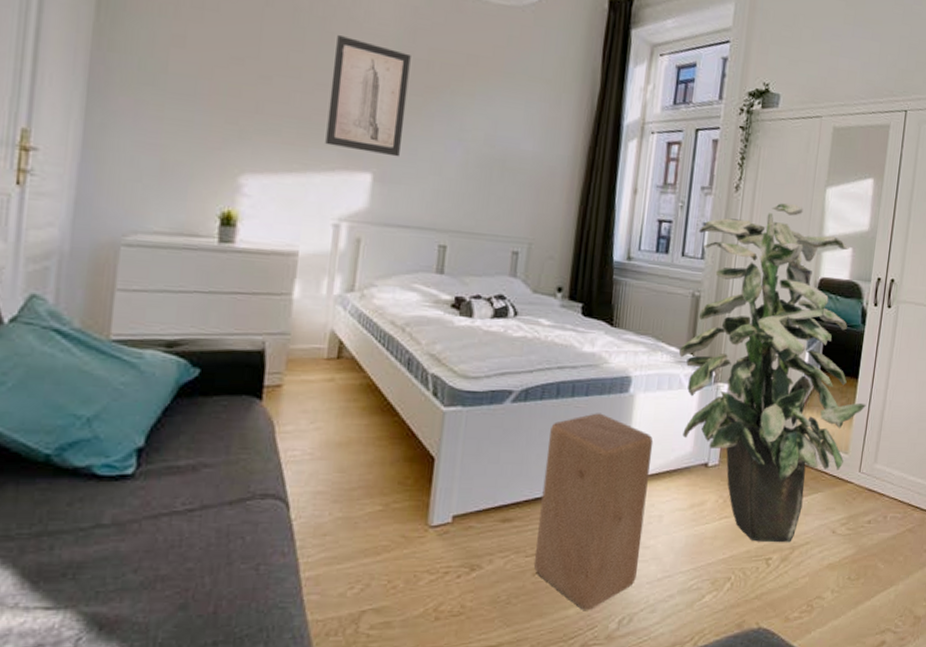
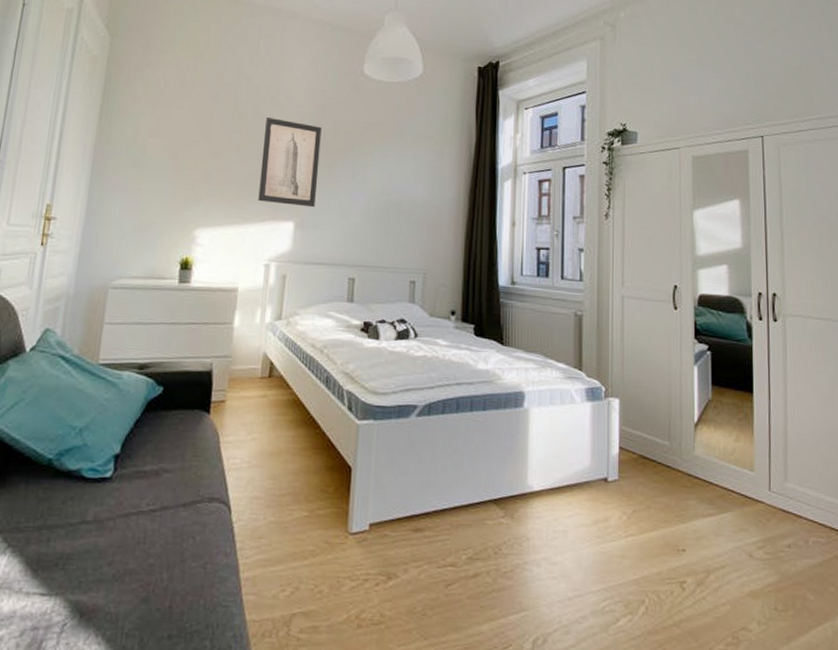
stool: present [533,413,654,610] -> none [445,427,551,627]
indoor plant: present [679,203,866,543] -> none [568,226,766,566]

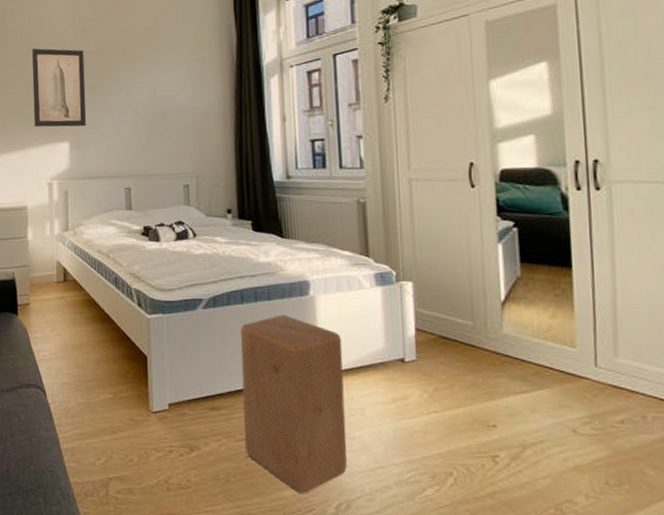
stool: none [445,427,551,627] -> present [240,315,347,493]

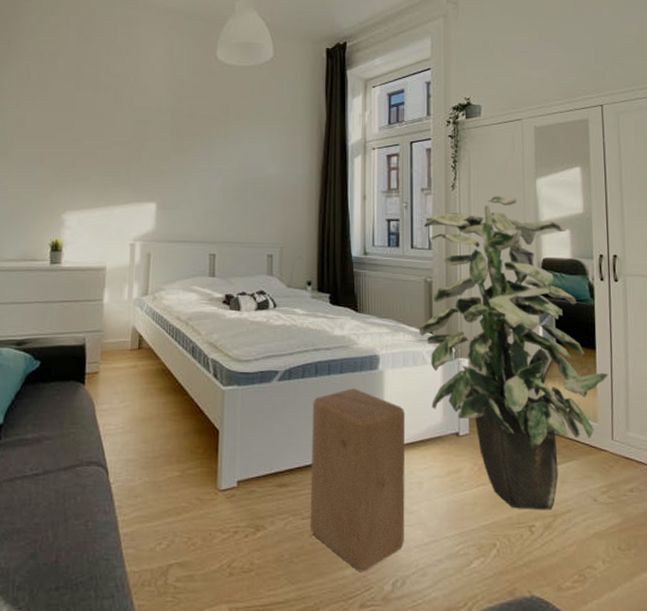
wall art: present [32,48,86,127] -> none [121,105,179,189]
indoor plant: none [353,102,589,441] -> present [420,195,608,511]

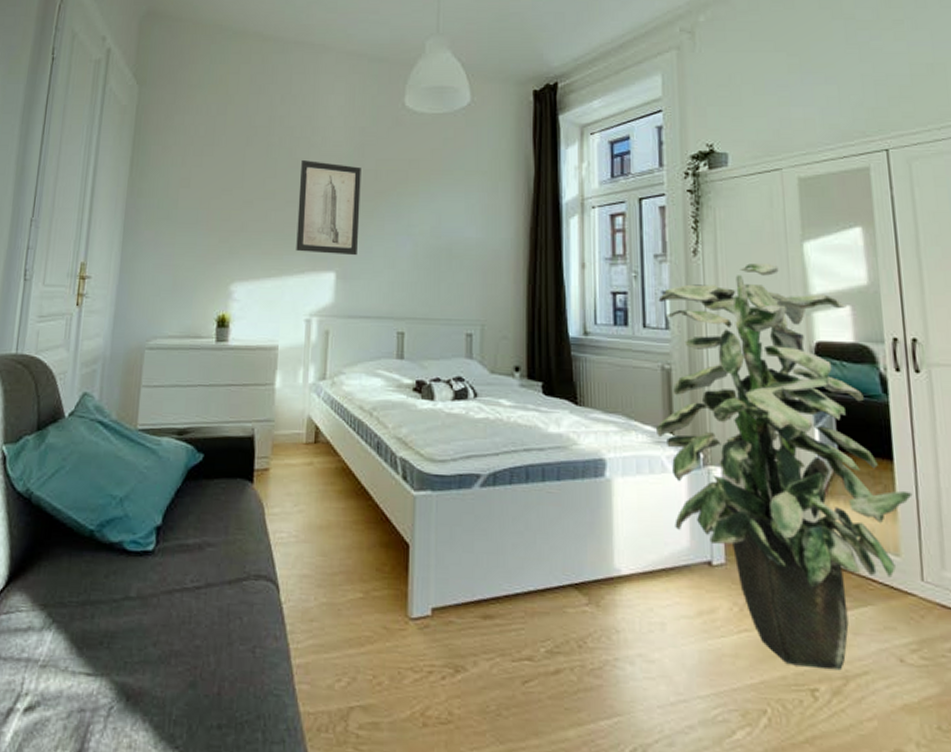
wall art: none [121,105,179,189] -> present [296,160,361,256]
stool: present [310,388,406,571] -> none [522,499,644,734]

